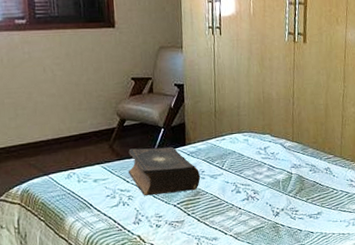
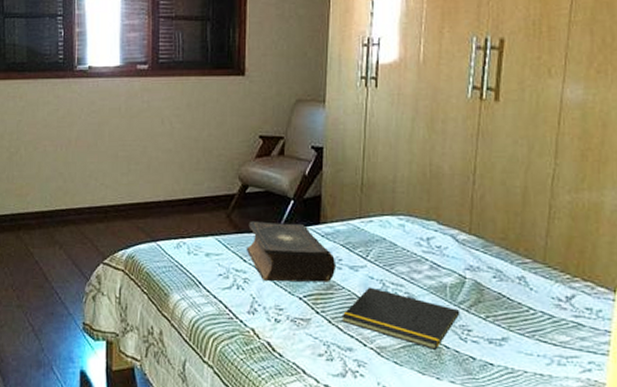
notepad: none [207,189,290,229] -> present [342,287,460,350]

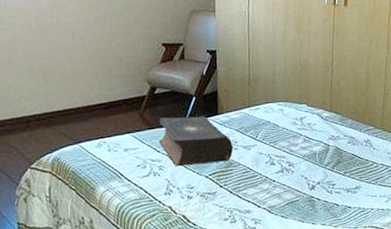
notepad: present [342,287,460,350] -> none [240,161,327,203]

